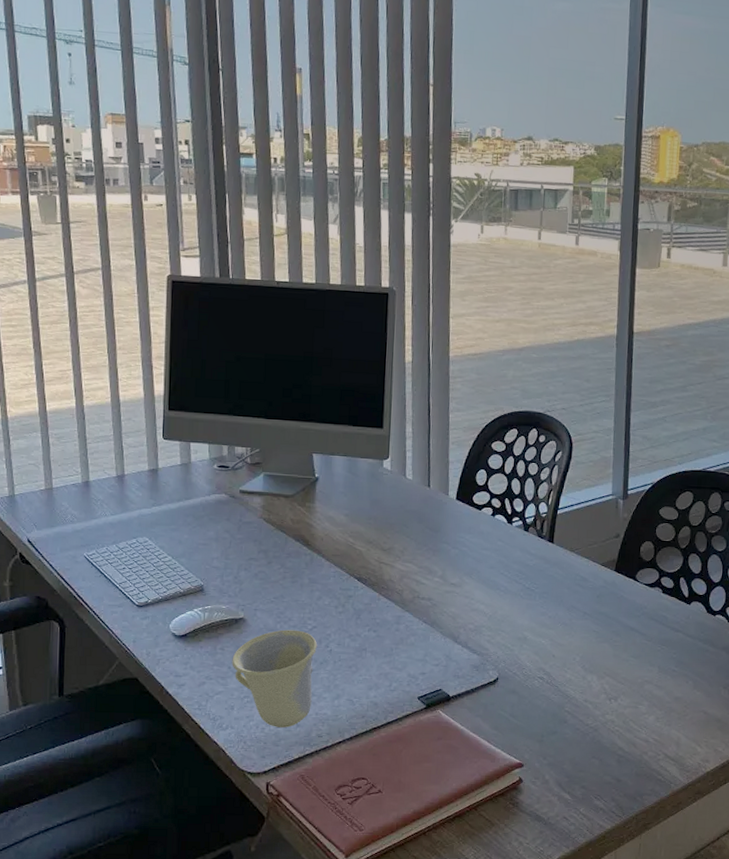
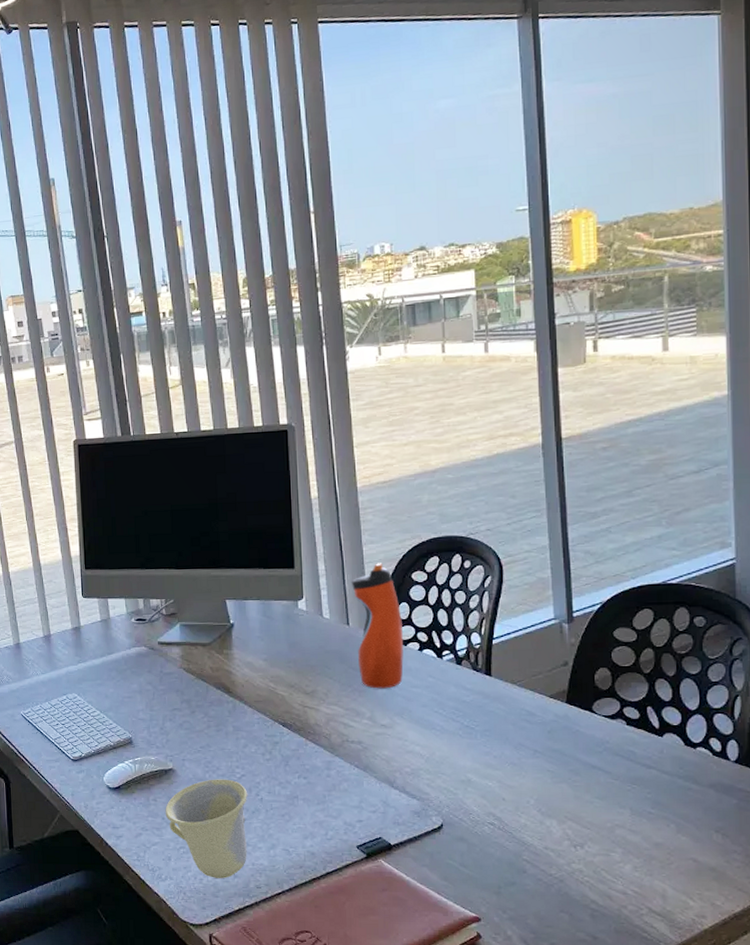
water bottle: none [435,430,479,550] -> present [351,563,404,689]

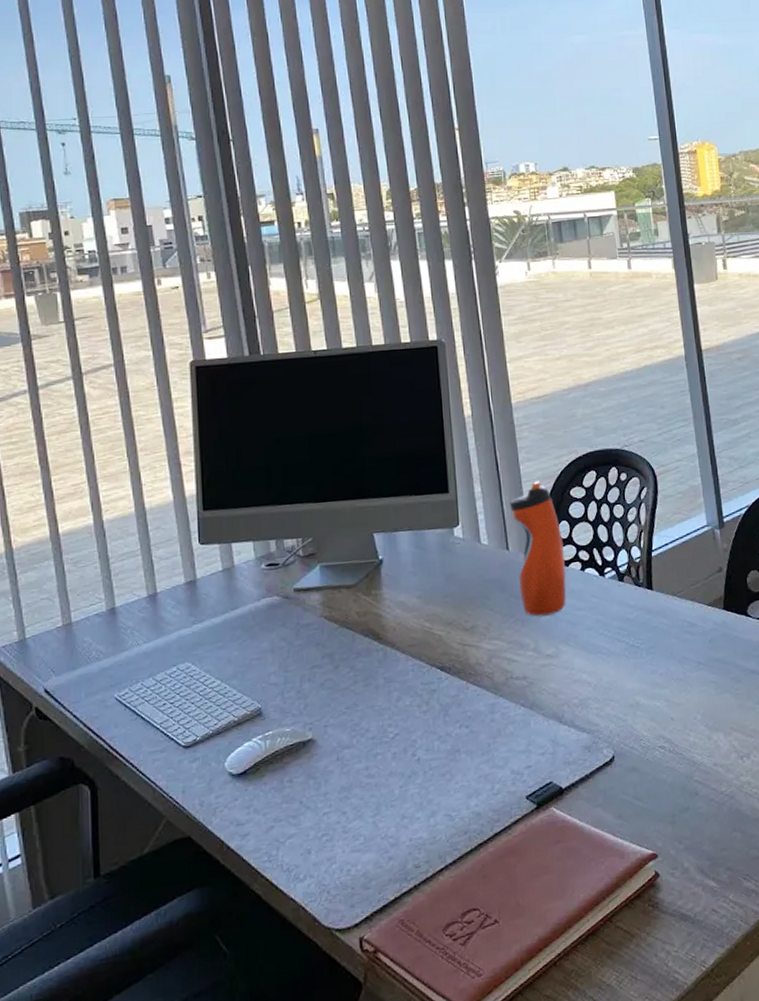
cup: present [165,779,248,878] -> none [303,741,403,866]

